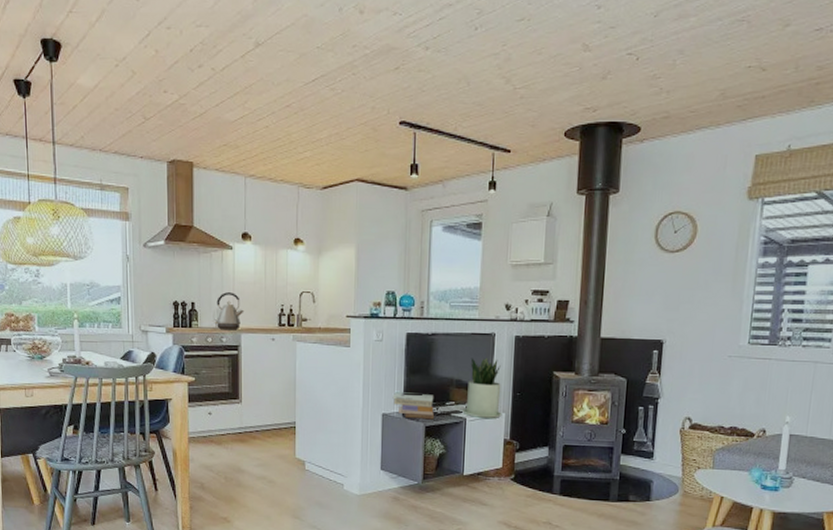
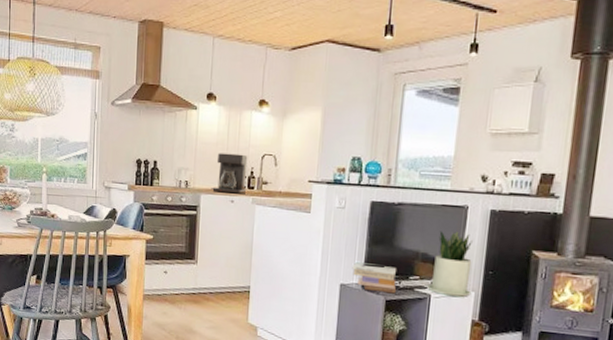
kettle: present [214,292,244,331] -> none [175,152,205,191]
coffee maker: none [252,292,286,332] -> present [212,153,248,194]

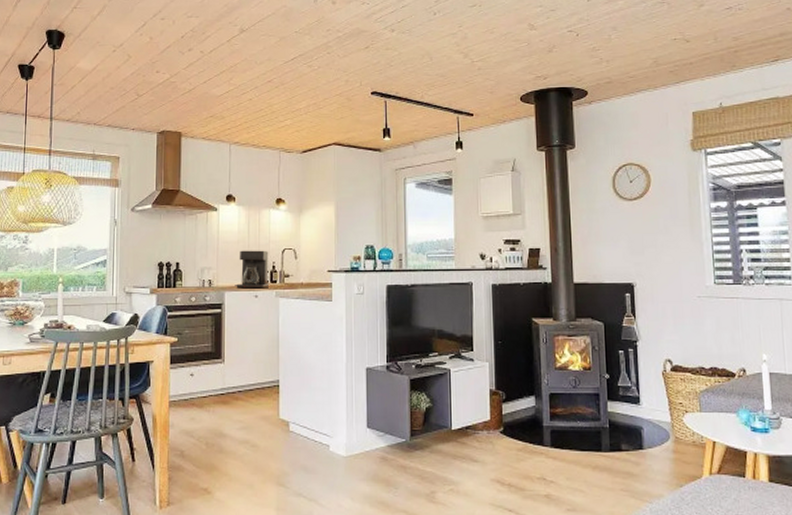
books: present [352,262,397,294] -> none [376,345,419,372]
planter: present [427,231,473,297] -> none [446,307,486,368]

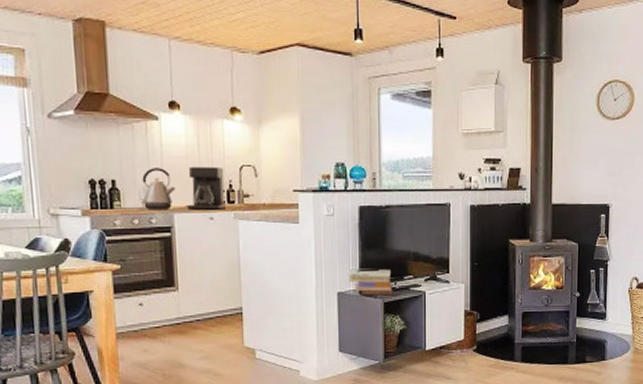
kettle: none [198,252,228,289] -> present [140,168,176,210]
books: none [376,345,419,372] -> present [347,268,393,296]

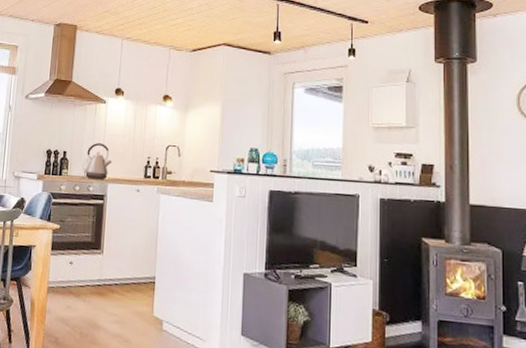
coffee maker: present [187,166,226,210] -> none [119,144,153,184]
books: present [347,268,393,296] -> none [254,251,299,283]

